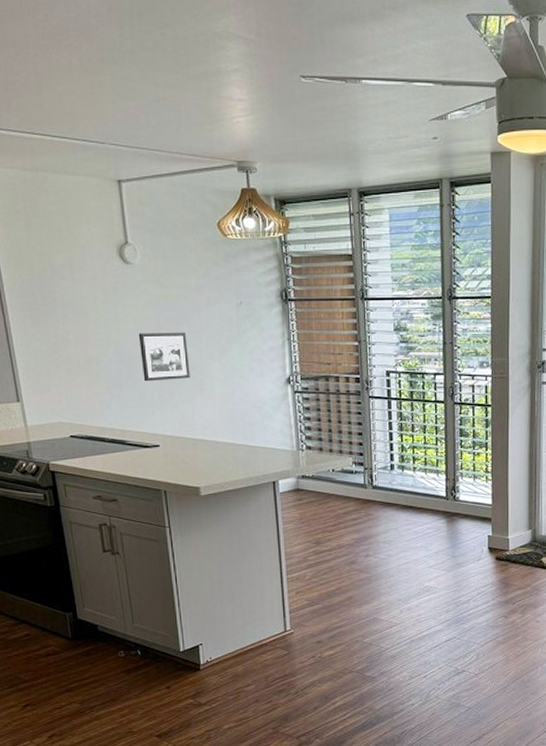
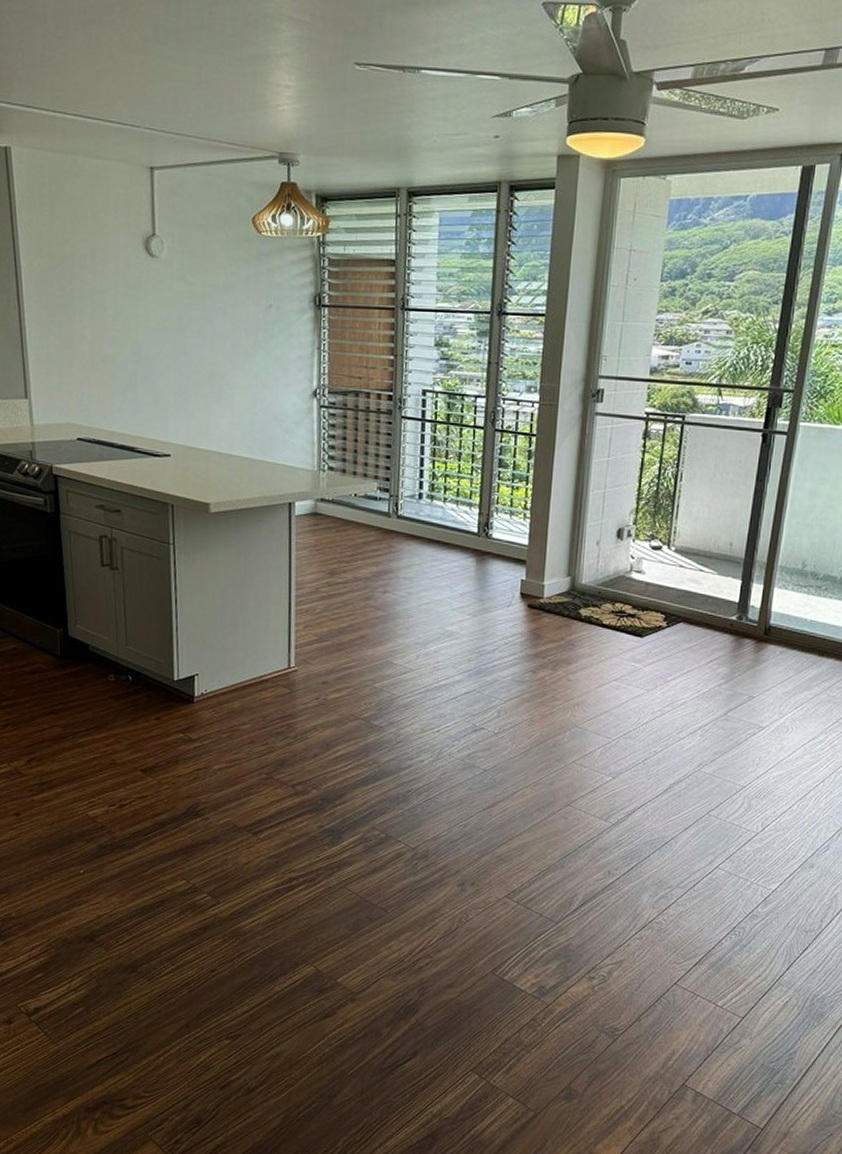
picture frame: present [138,332,190,382] -> none [158,332,210,386]

